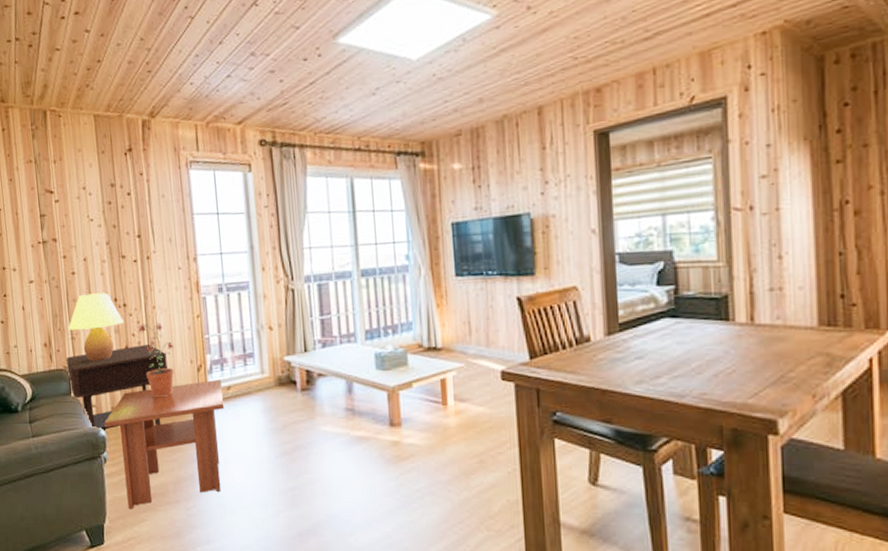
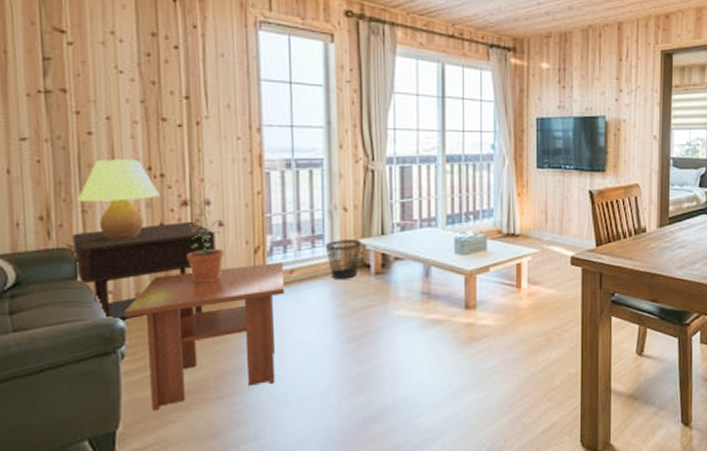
wastebasket: none [255,357,287,395] -> present [325,240,362,279]

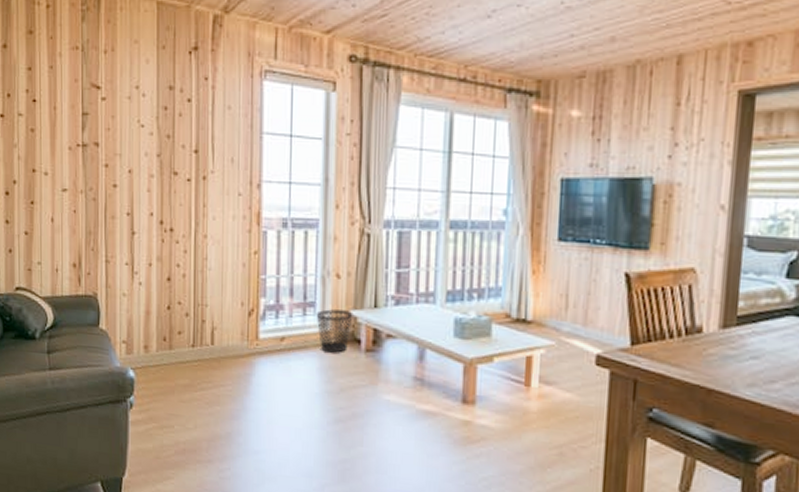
side table: present [73,221,216,322] -> none [98,277,214,373]
table lamp: present [78,159,160,240] -> none [103,211,168,292]
coffee table: present [124,263,285,411] -> none [135,327,275,465]
potted plant: present [177,198,226,283] -> none [183,254,224,342]

